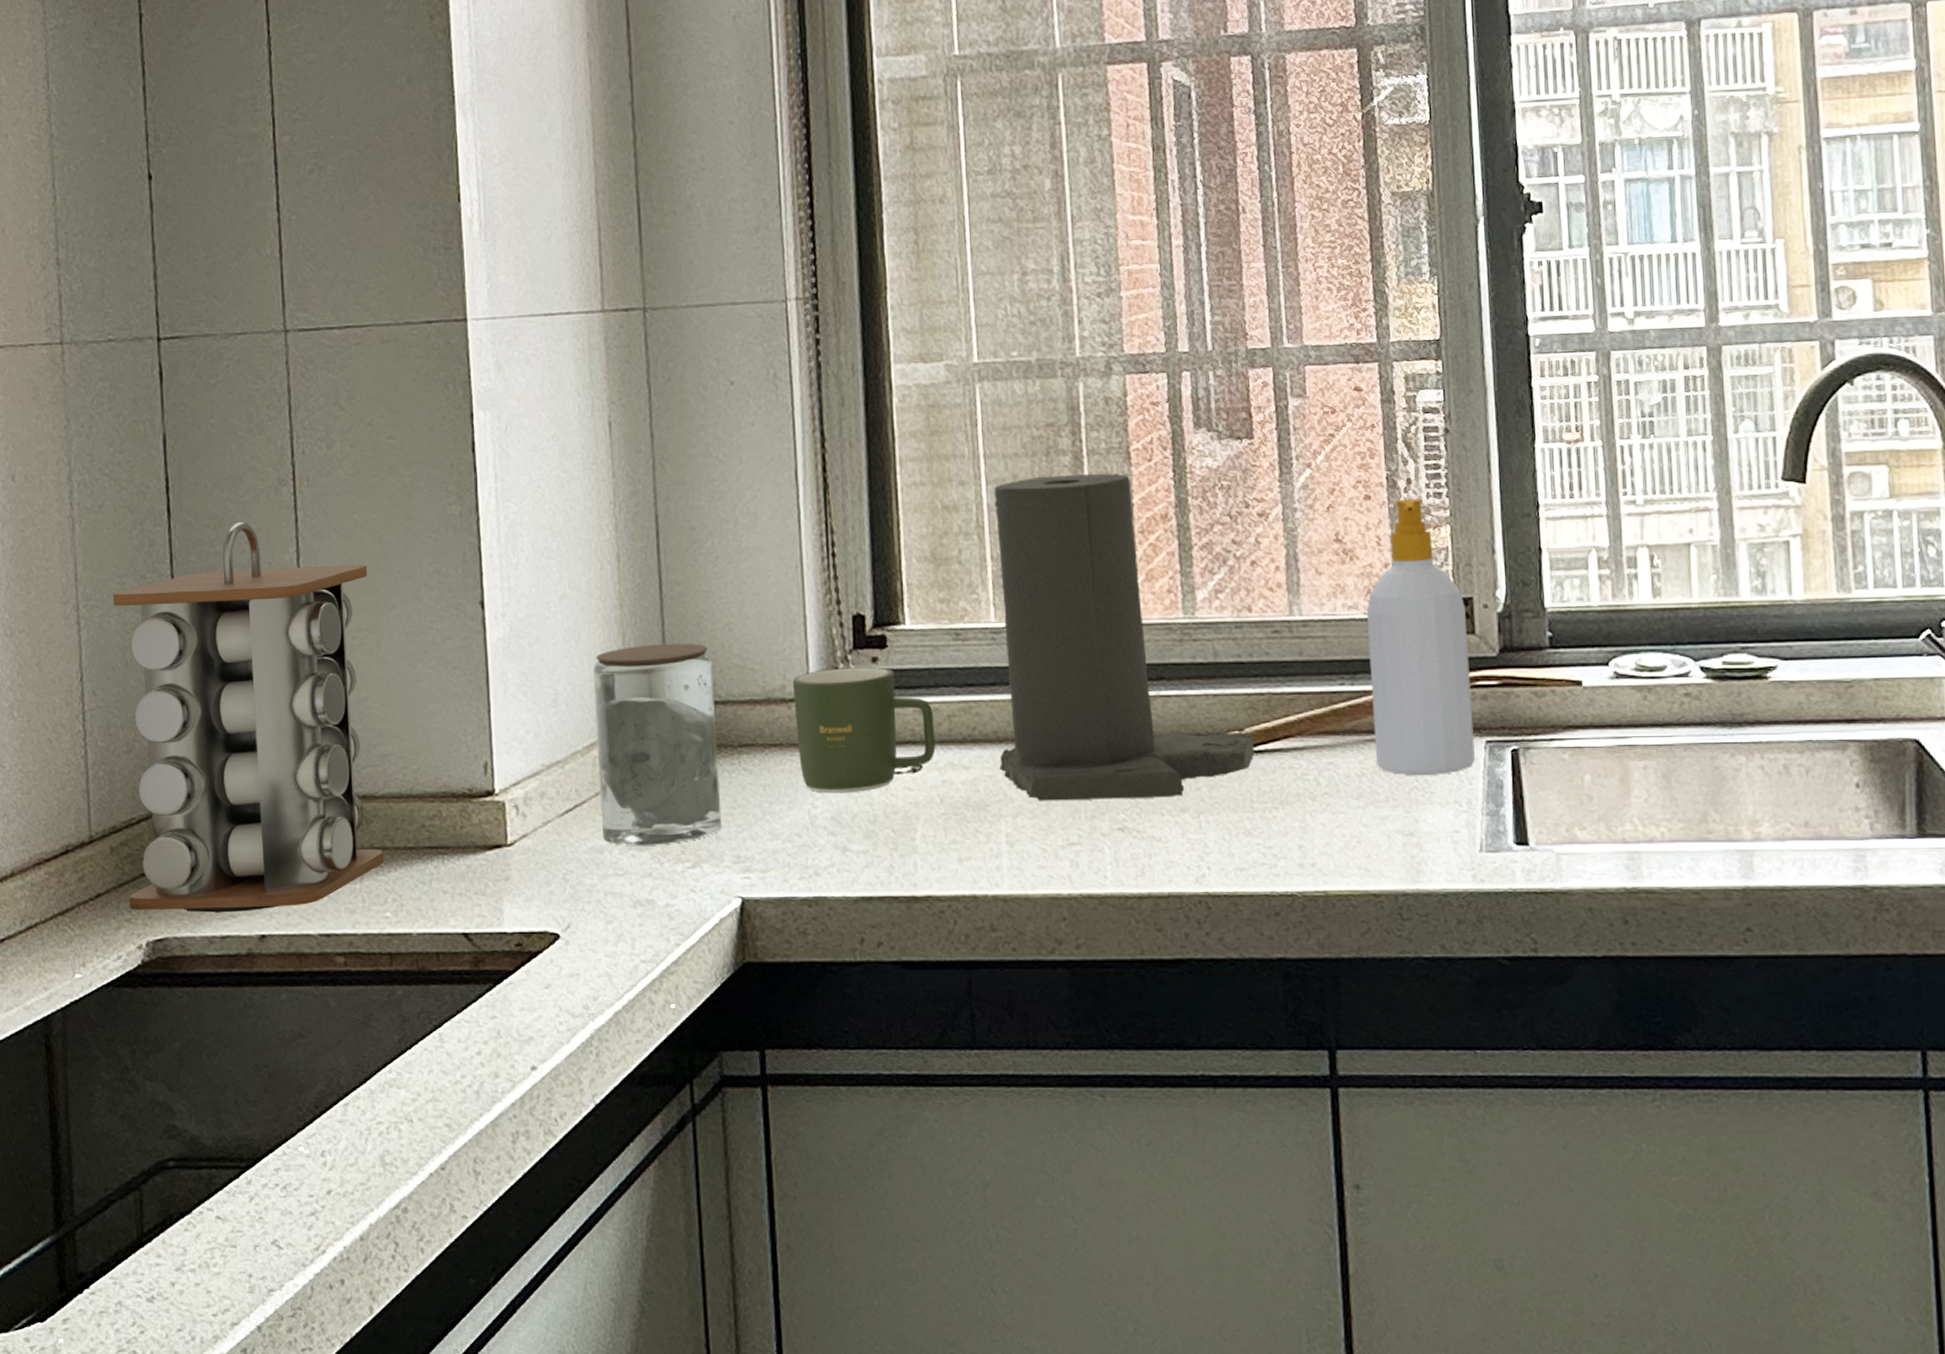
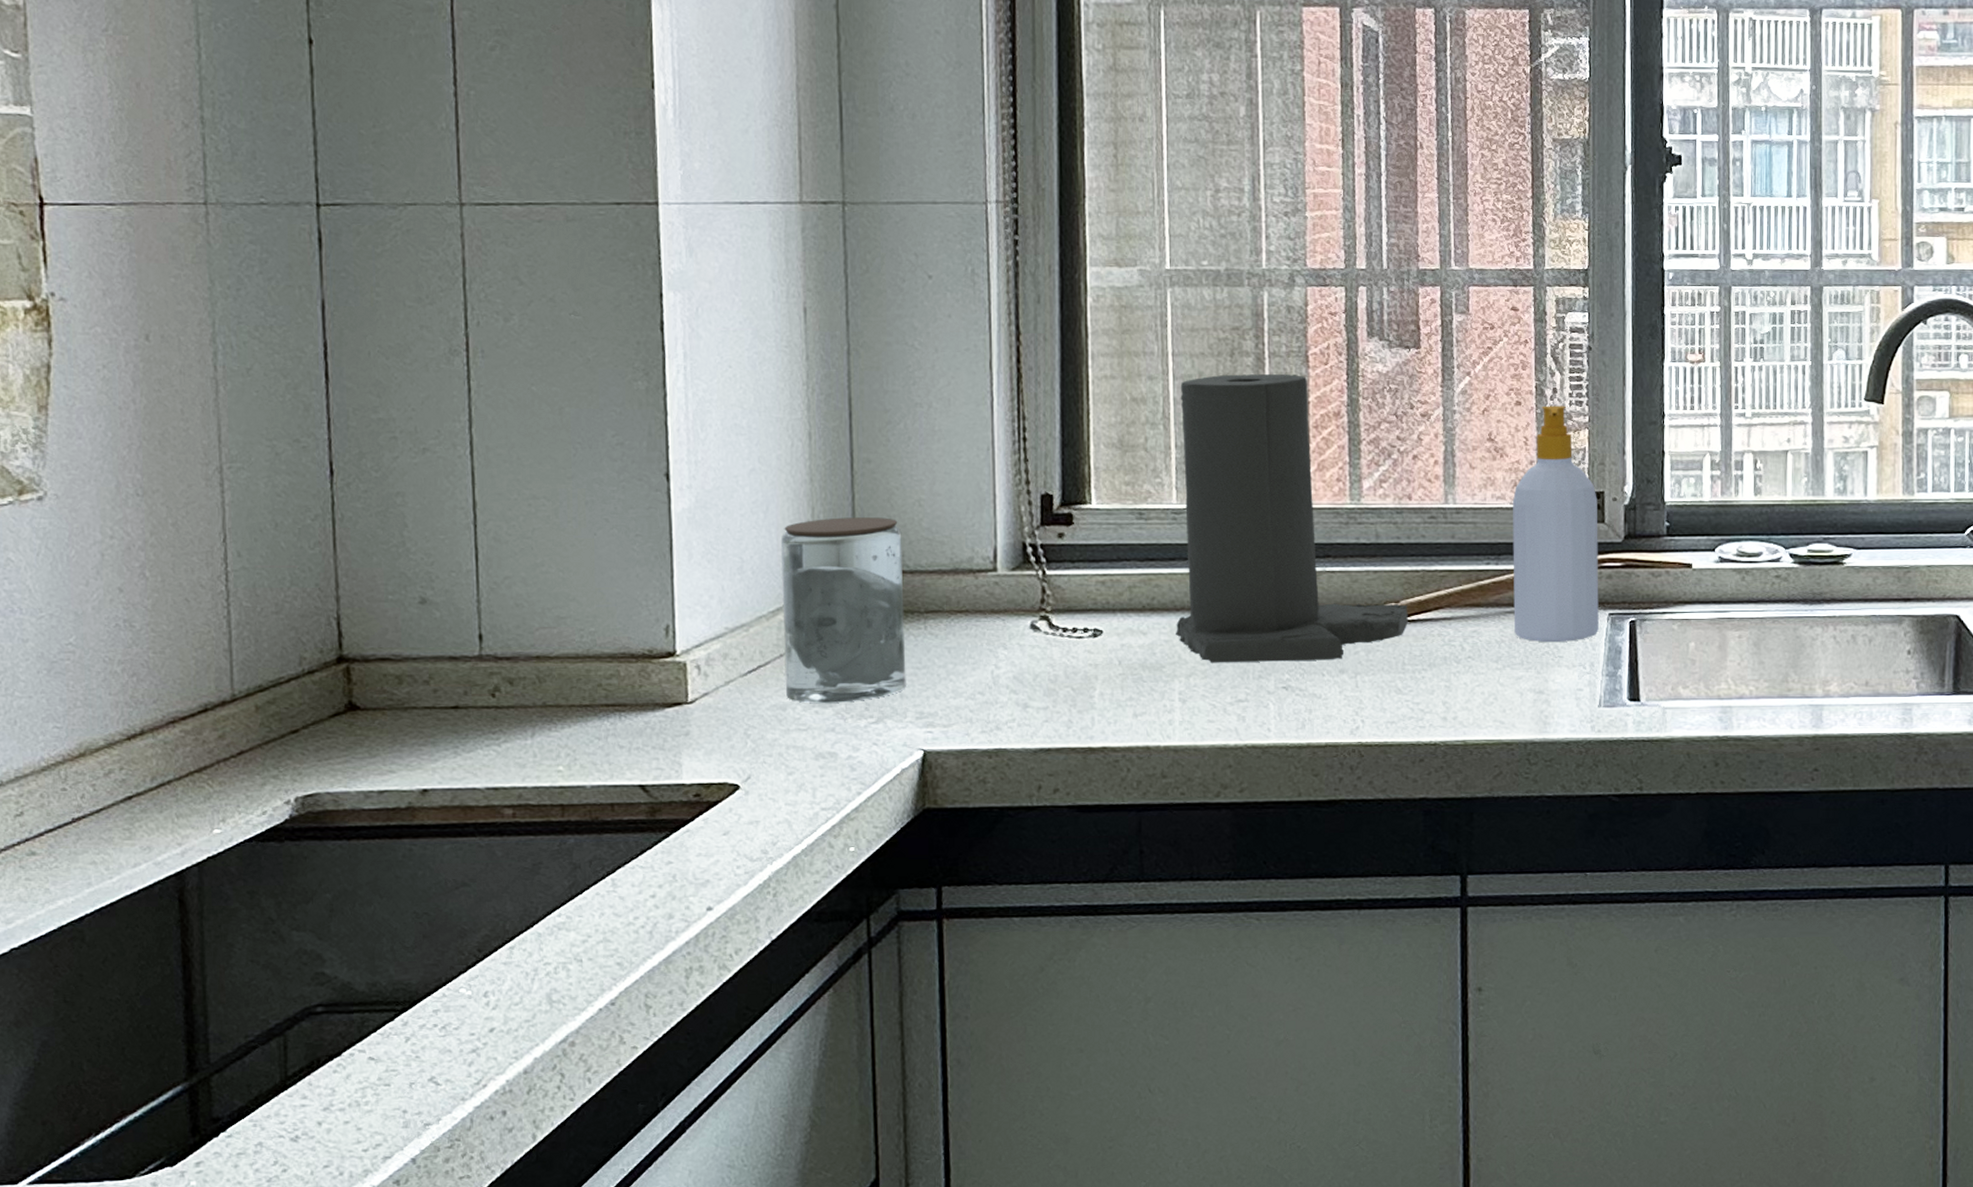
spice rack: present [113,521,384,913] -> none [262,389,558,769]
mug: present [792,667,936,794] -> none [980,542,1116,656]

